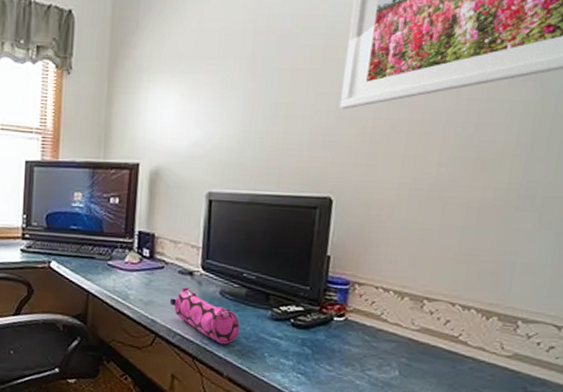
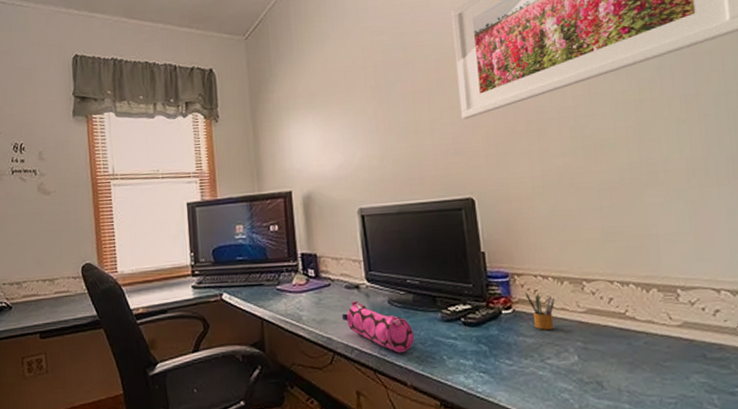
pencil box: none [361,302,392,343] -> present [525,292,556,330]

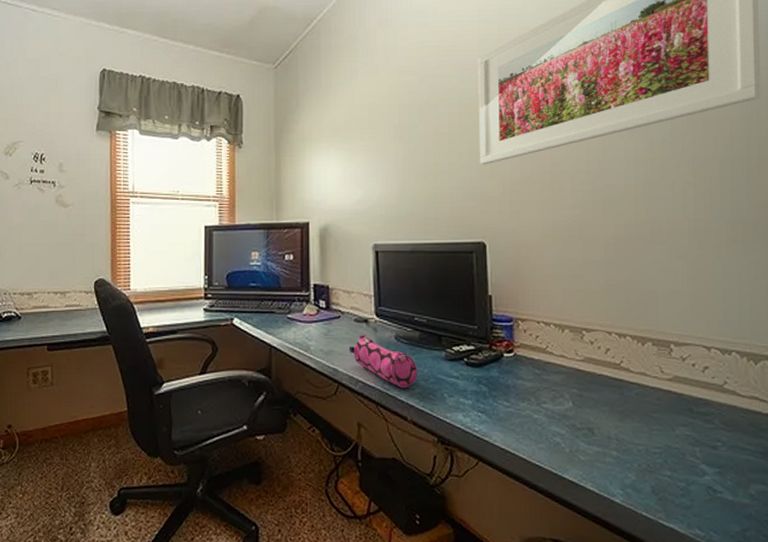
pencil box: present [525,292,556,330] -> none [527,337,556,375]

